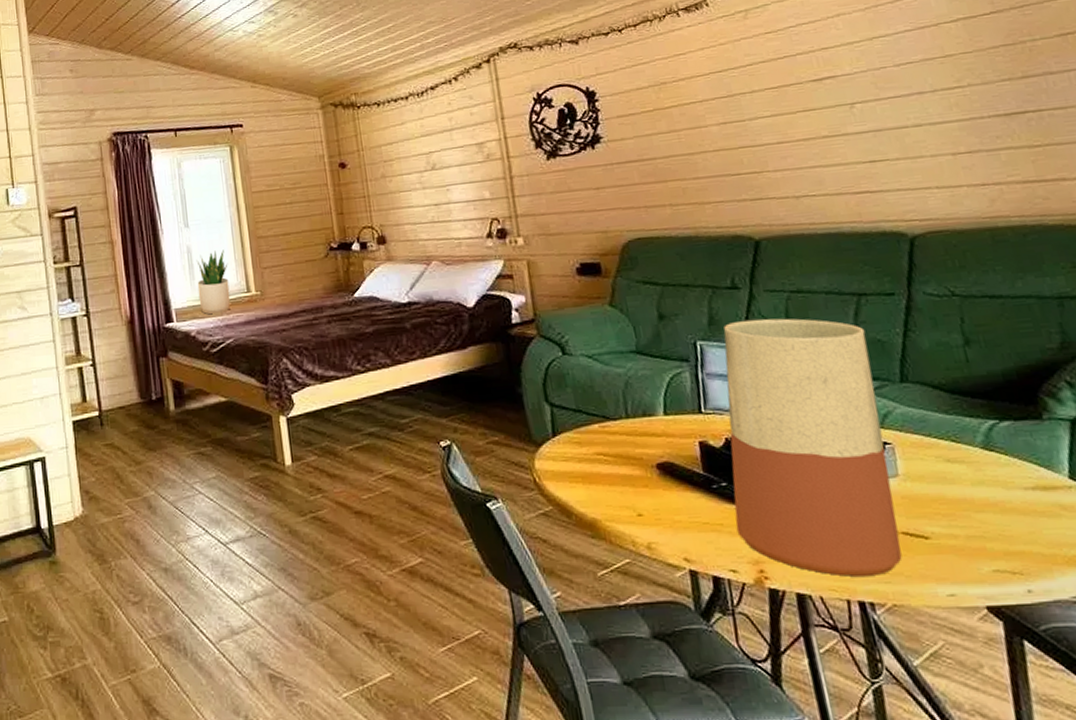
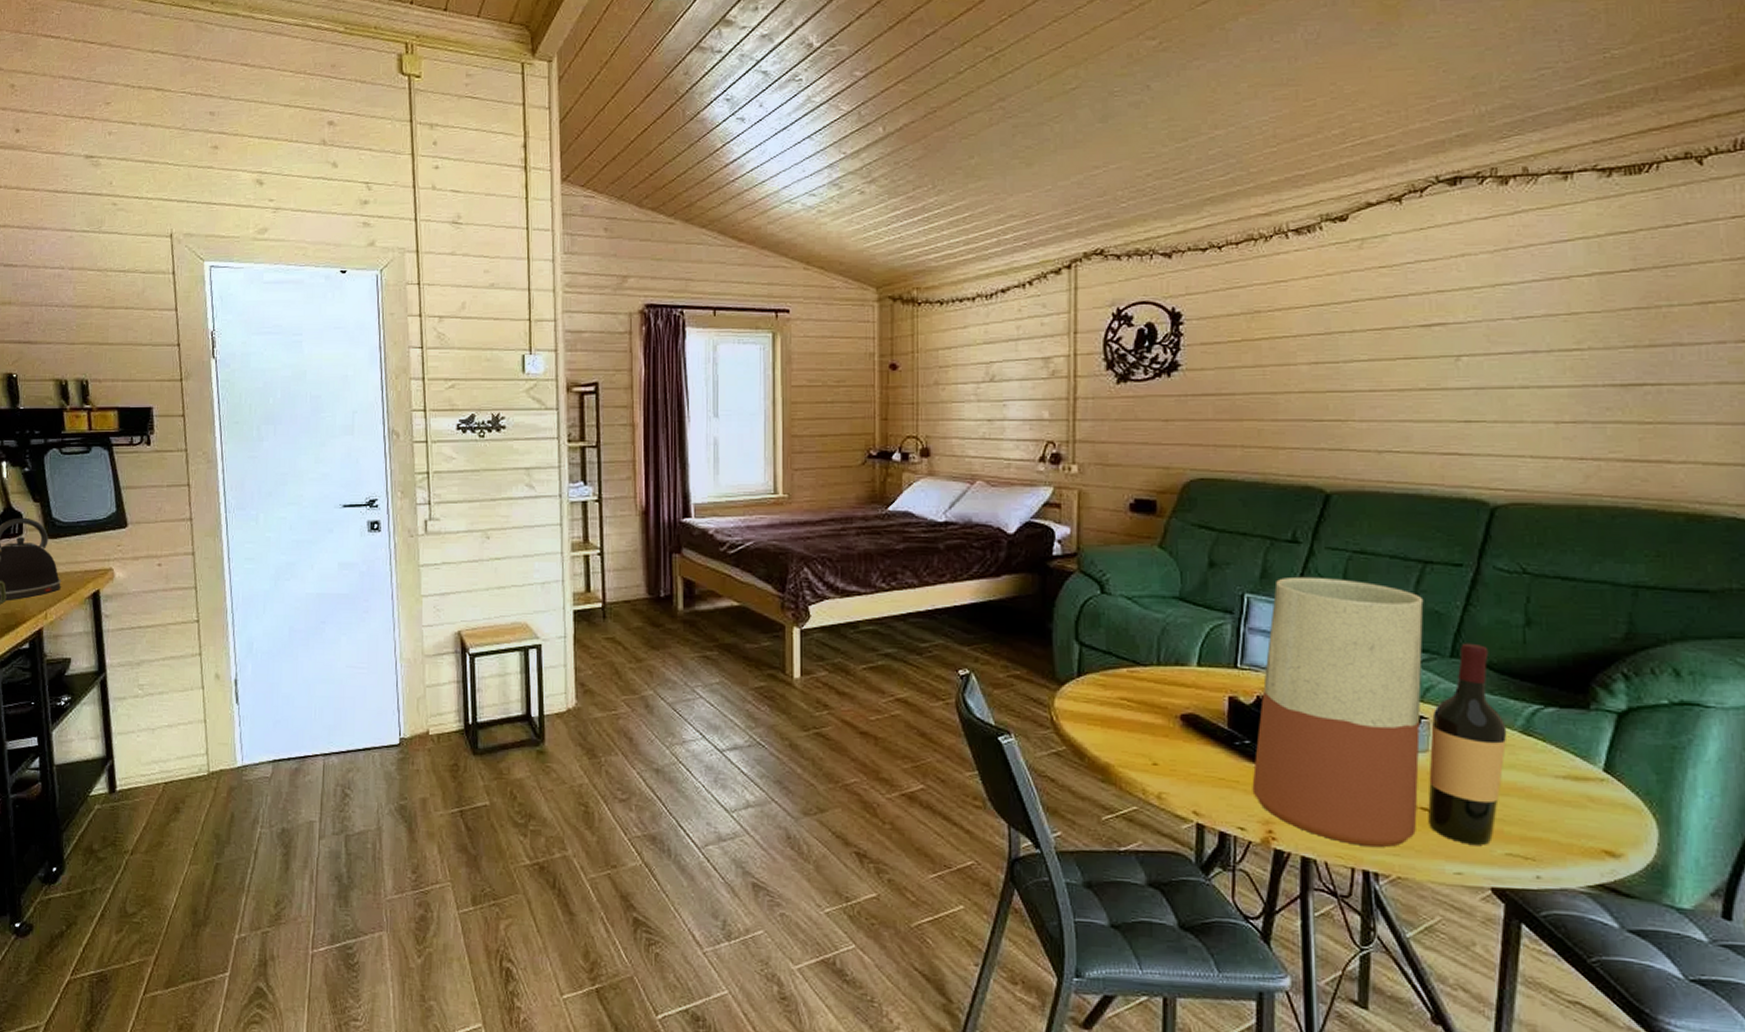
planter: present [196,249,231,315] -> none [721,445,757,514]
wine bottle: none [895,366,978,565] -> present [1428,643,1507,845]

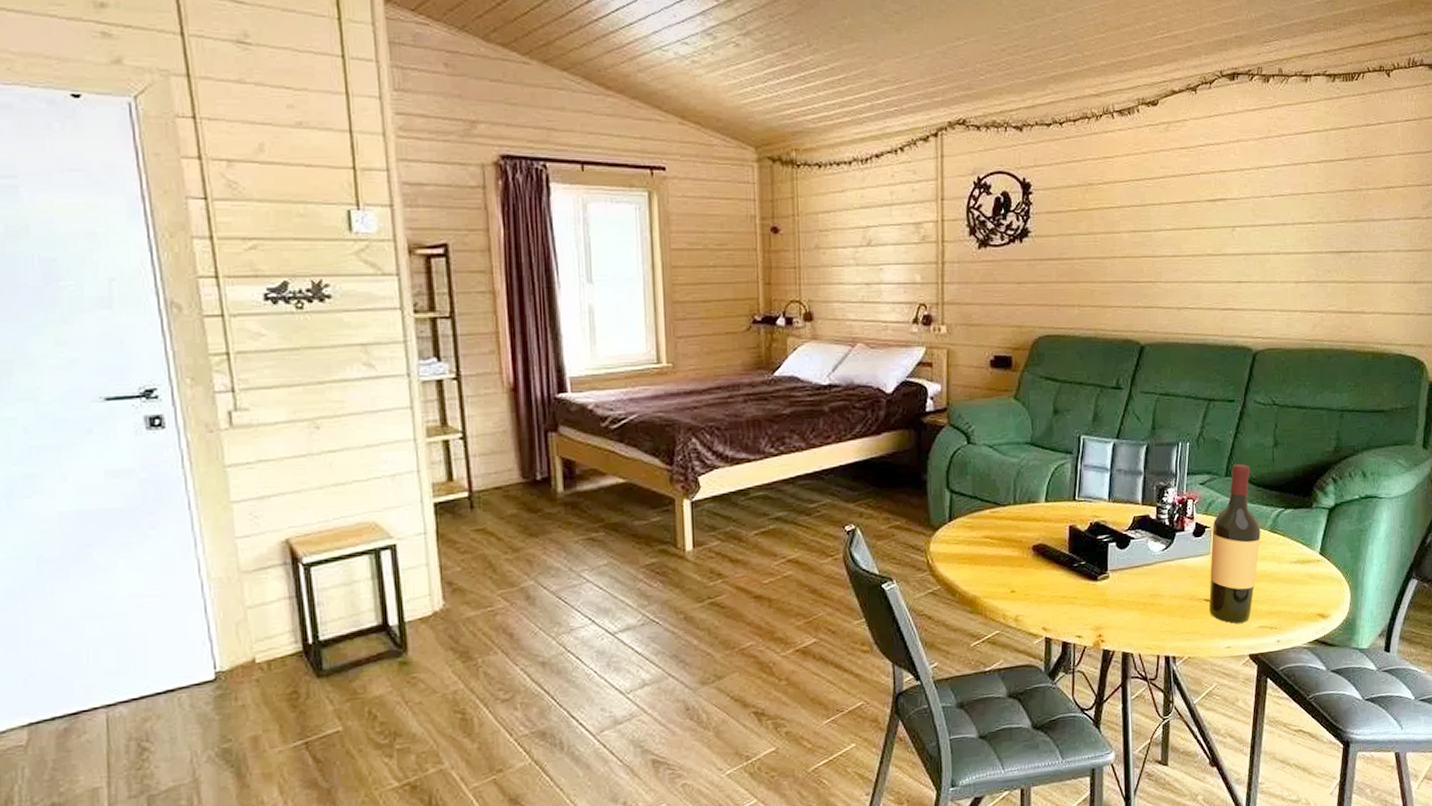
vase: present [1252,576,1424,847] -> none [1087,417,1208,637]

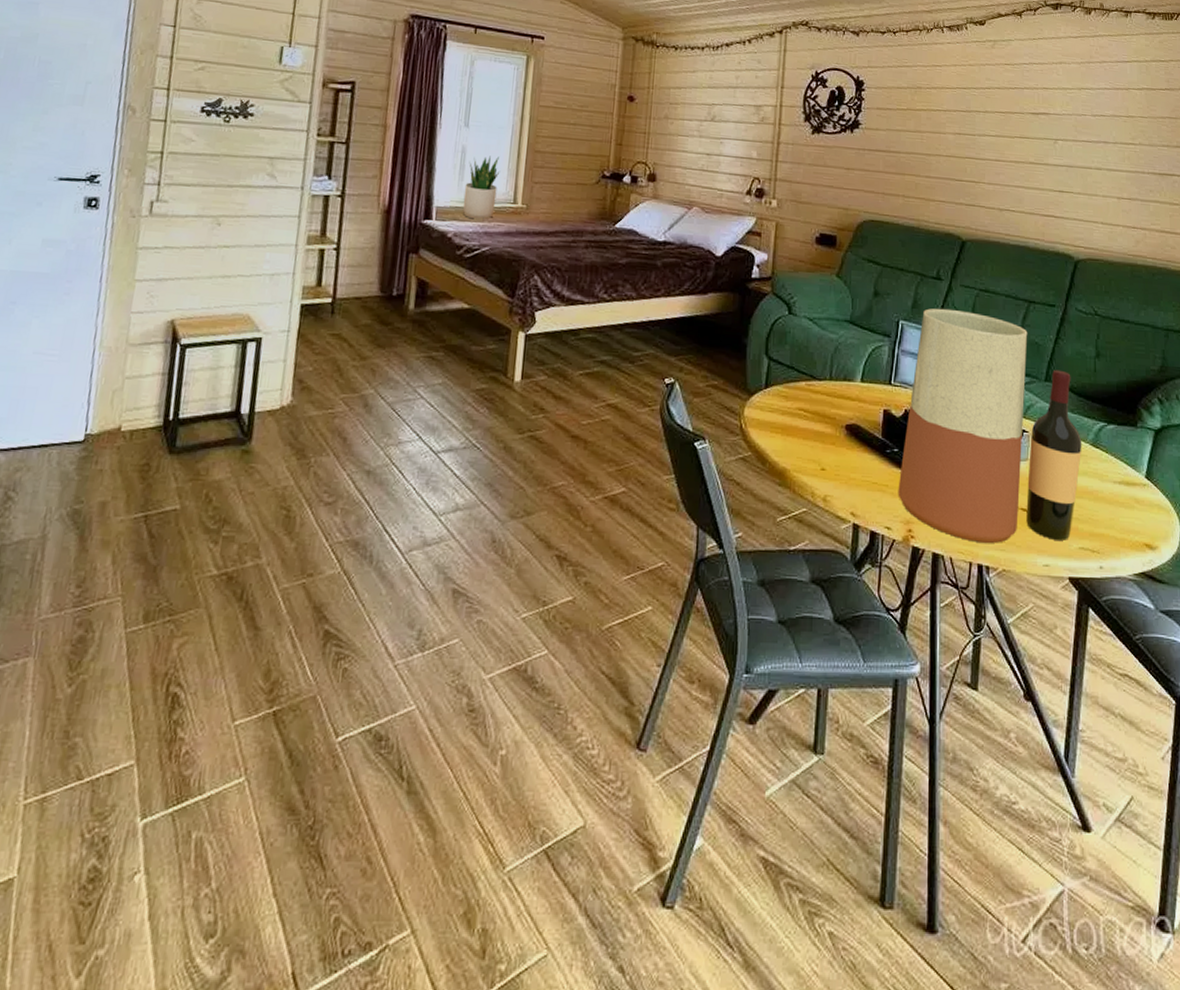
planter: none [599,313,637,386] -> present [463,156,501,220]
vase: none [1087,417,1208,637] -> present [898,308,1028,543]

